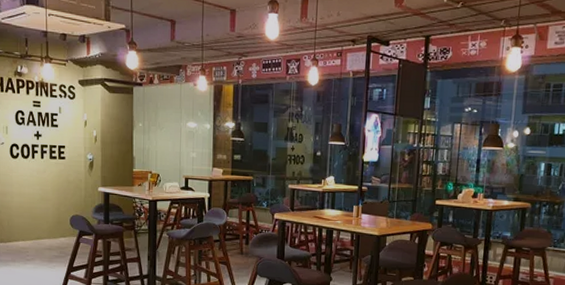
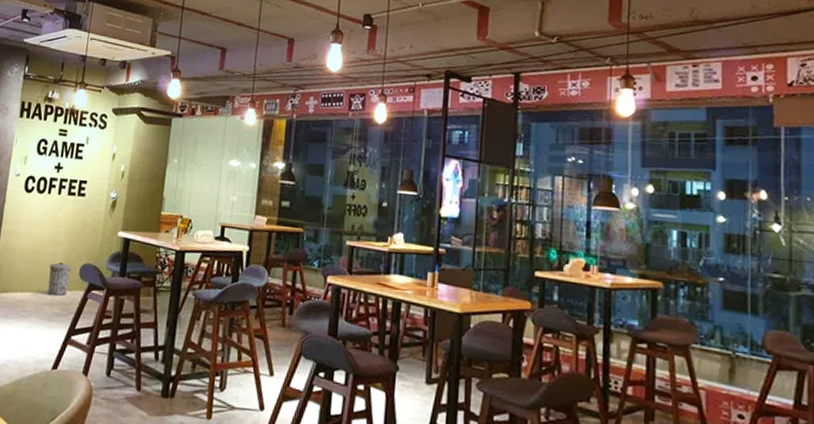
trash can: none [44,215,63,243] -> present [47,262,72,296]

